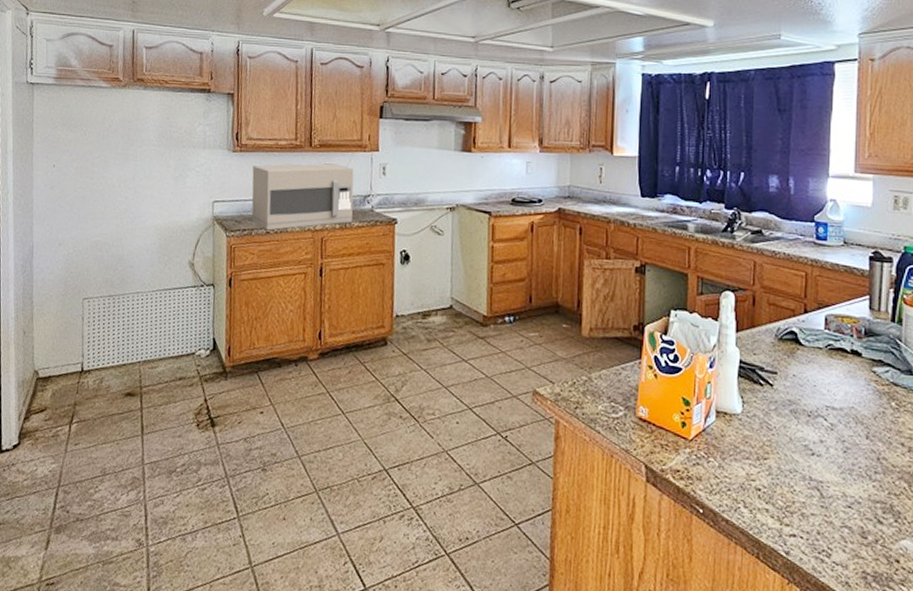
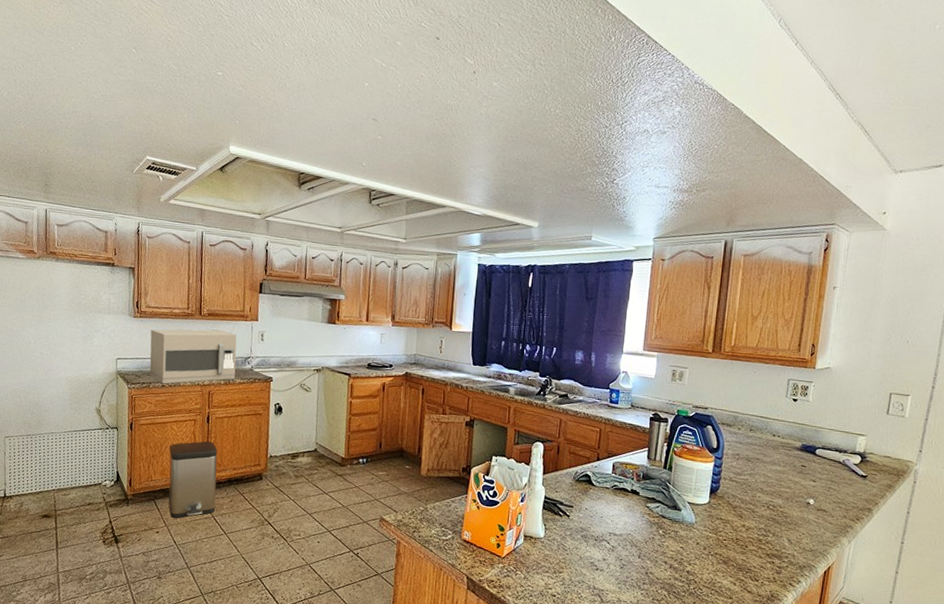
pedal bin: none [274,298,333,395] -> present [168,441,218,518]

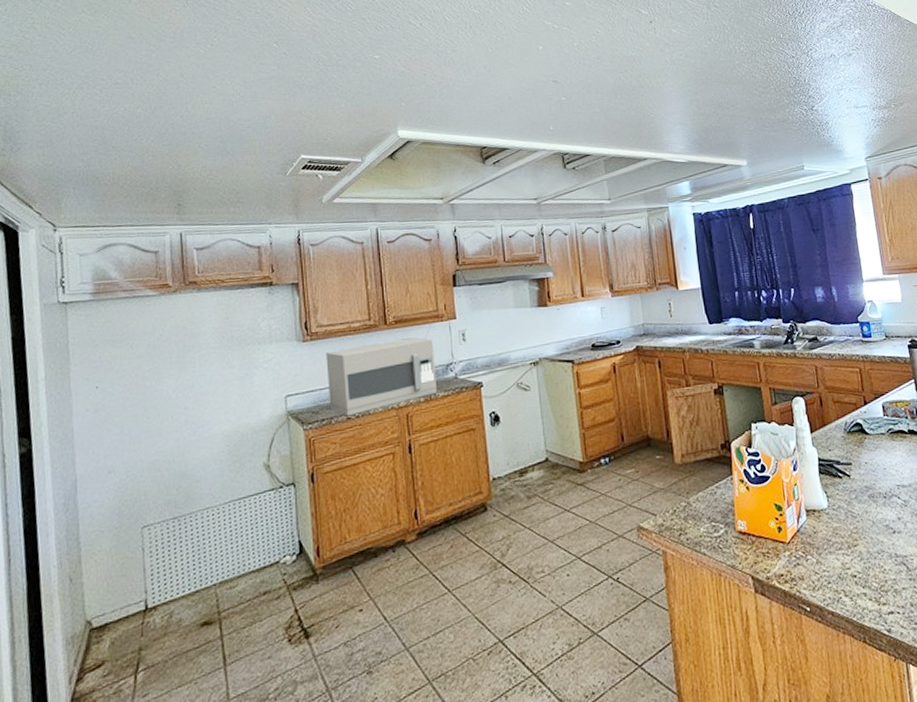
pedal bin: present [168,441,218,518] -> none [364,475,432,586]

